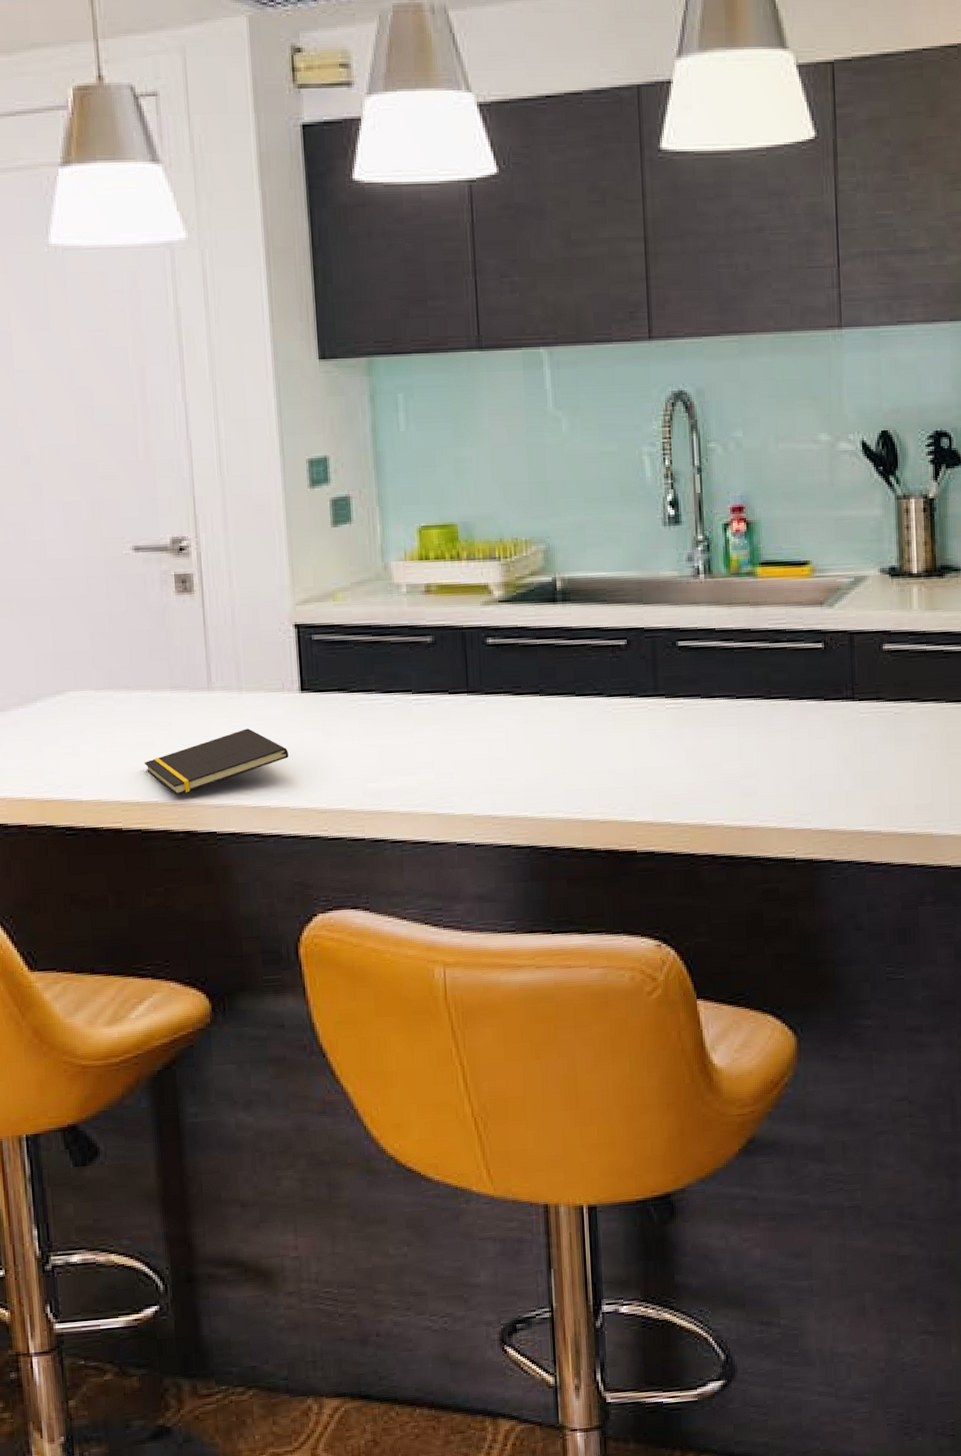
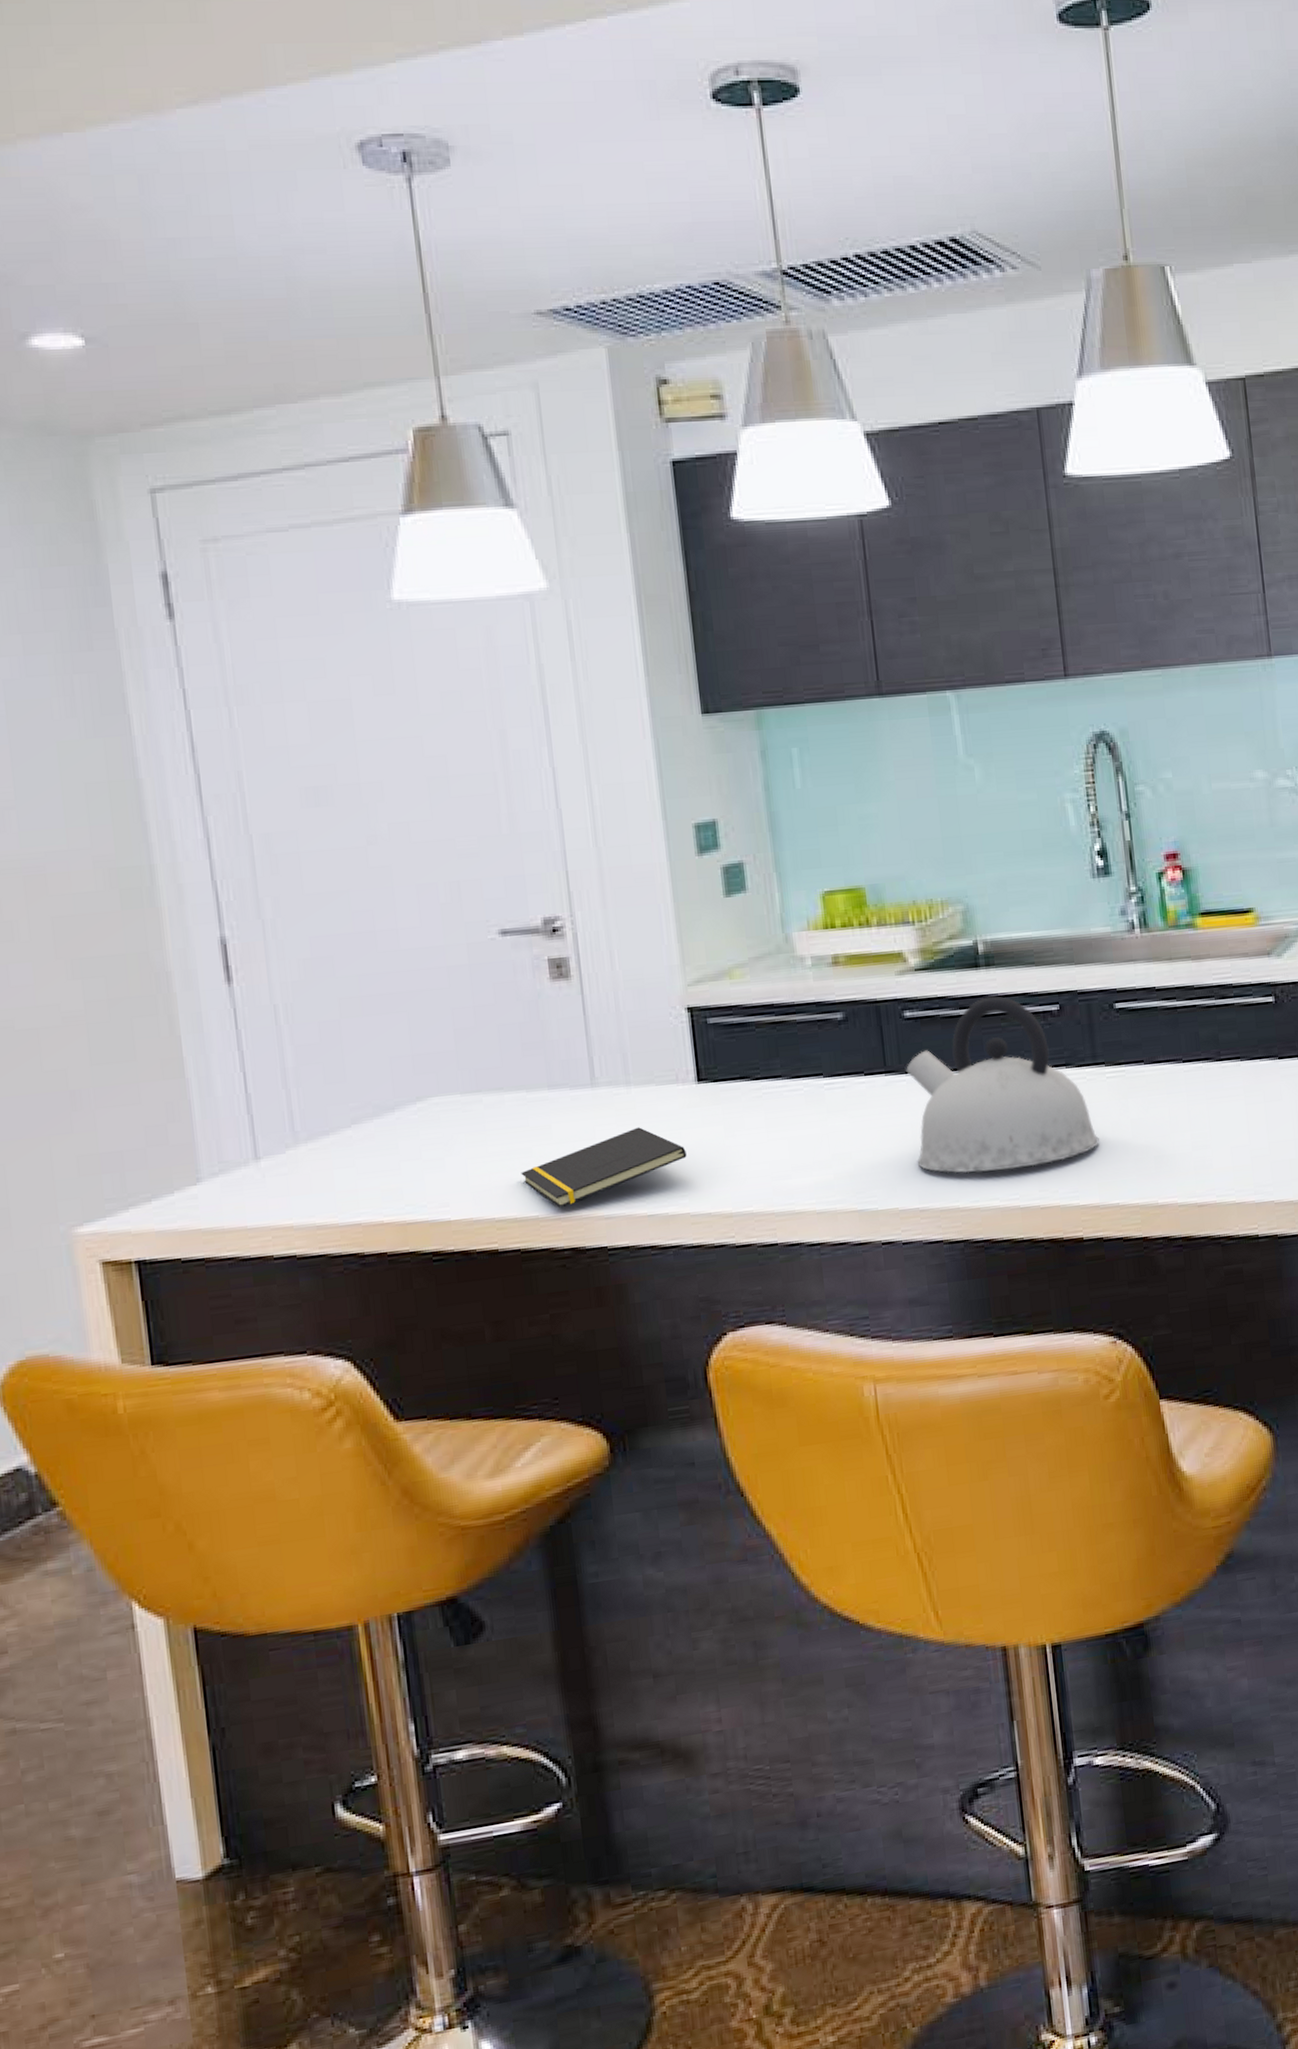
kettle: none [486,629,656,787] -> present [906,996,1099,1174]

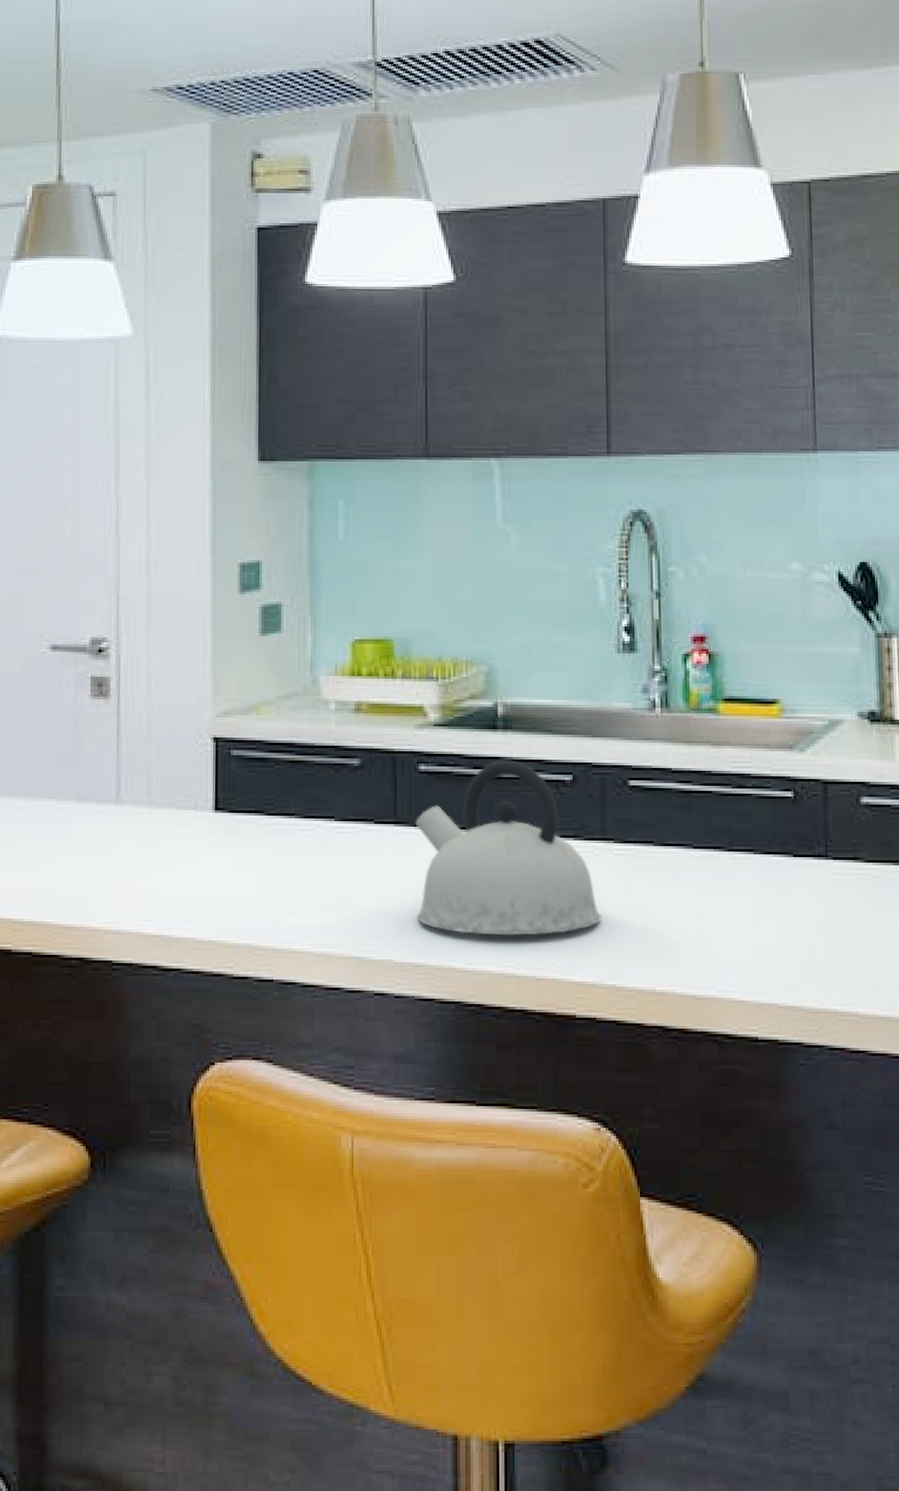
notepad: present [521,1127,687,1207] -> none [41,848,197,916]

